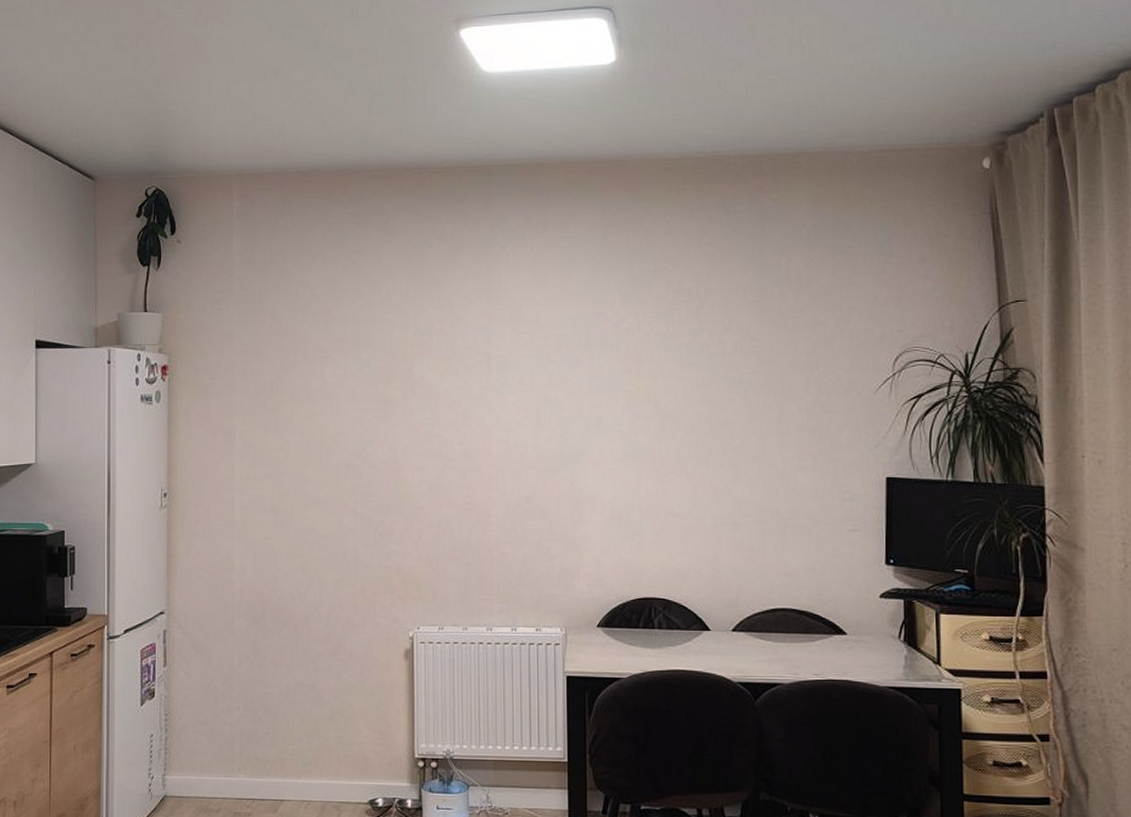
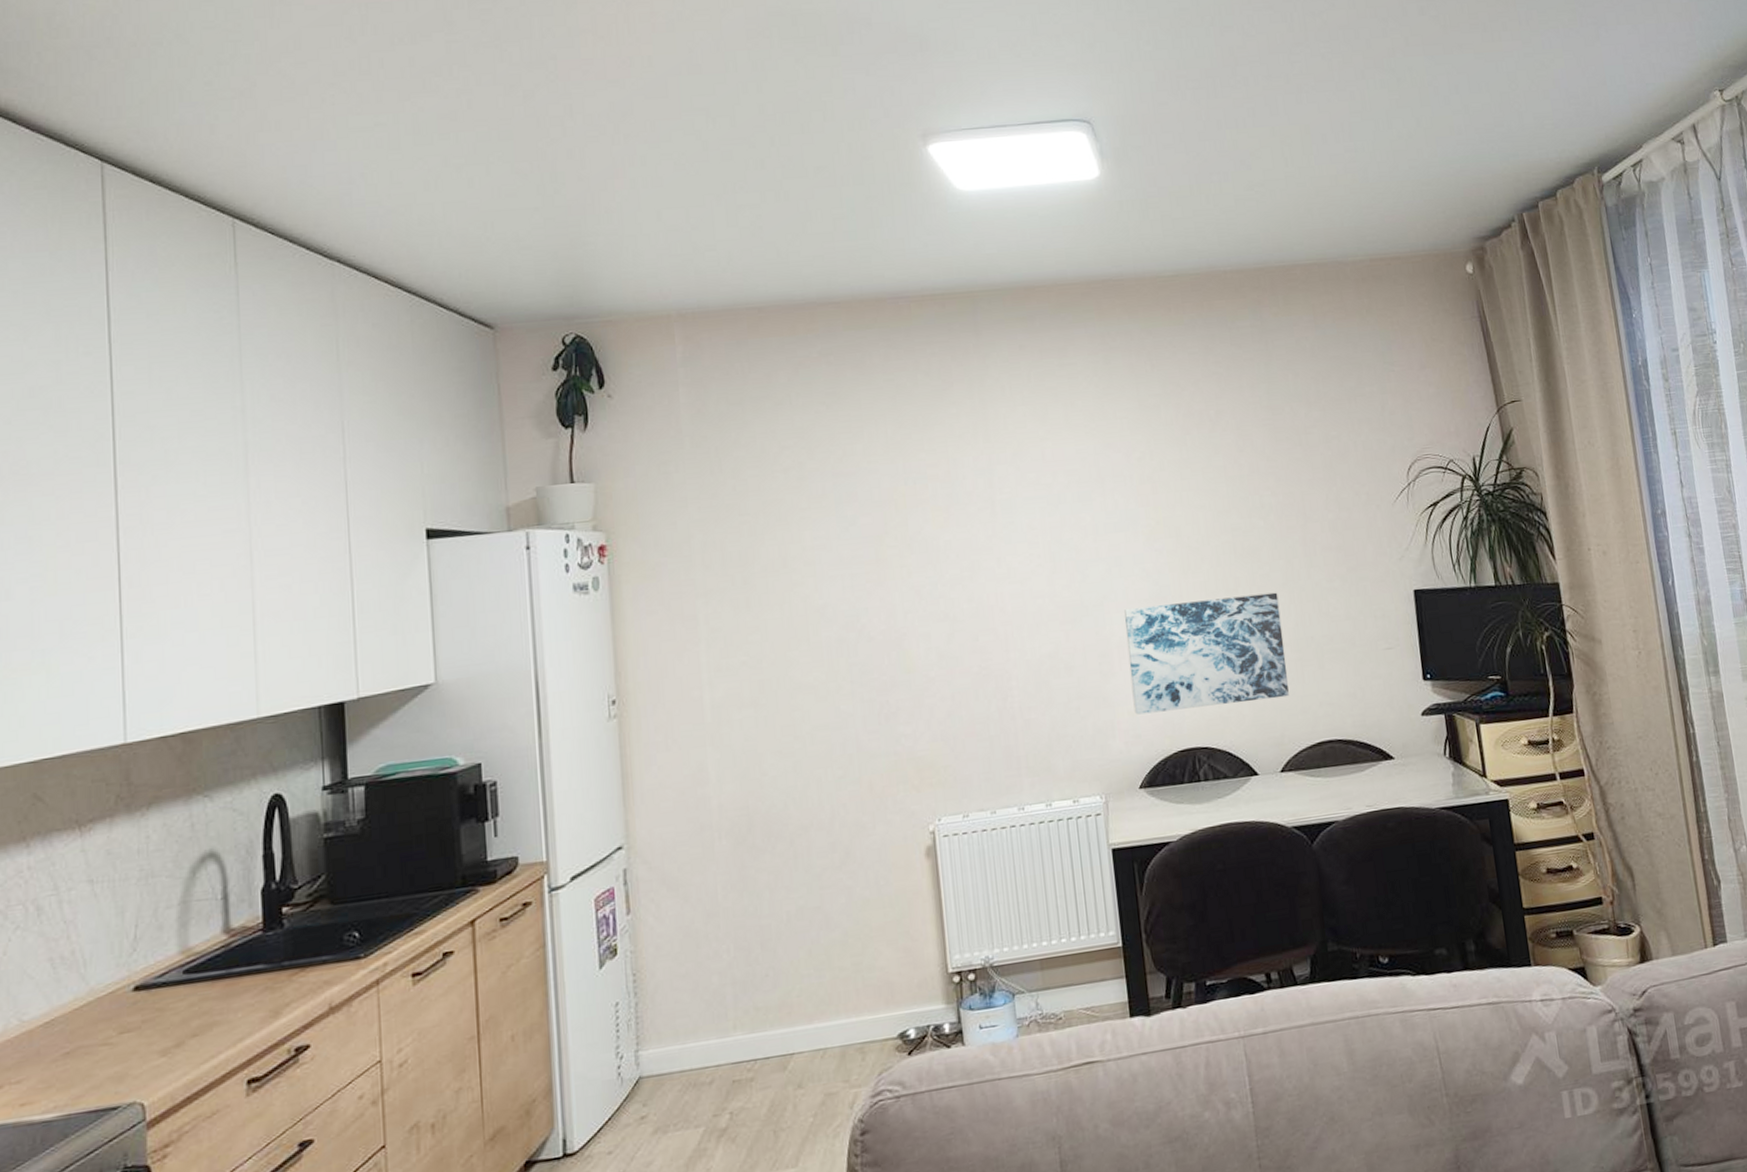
wall art: none [598,465,749,563] -> present [1124,592,1289,715]

